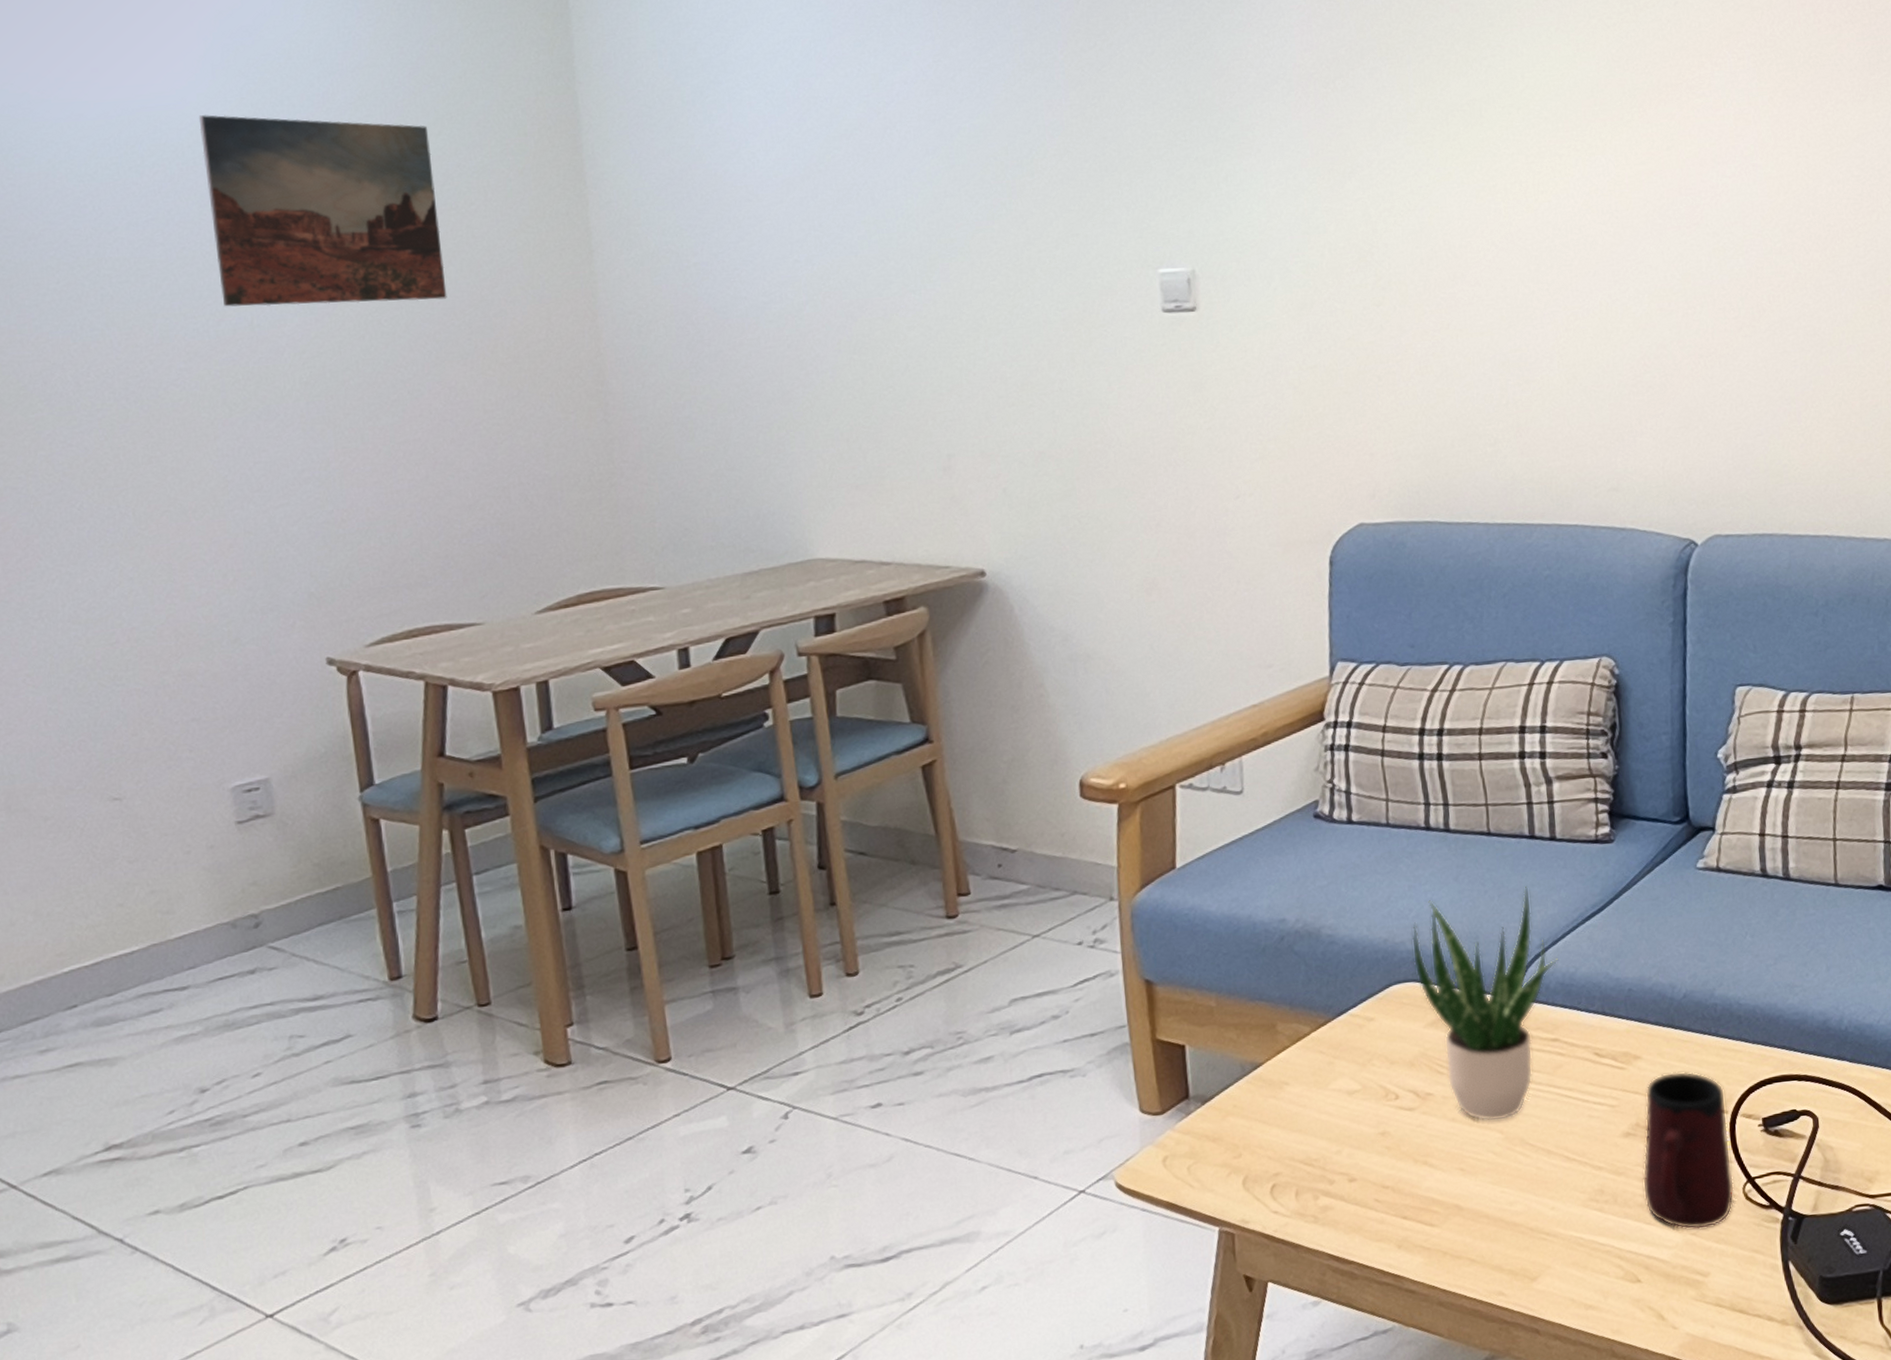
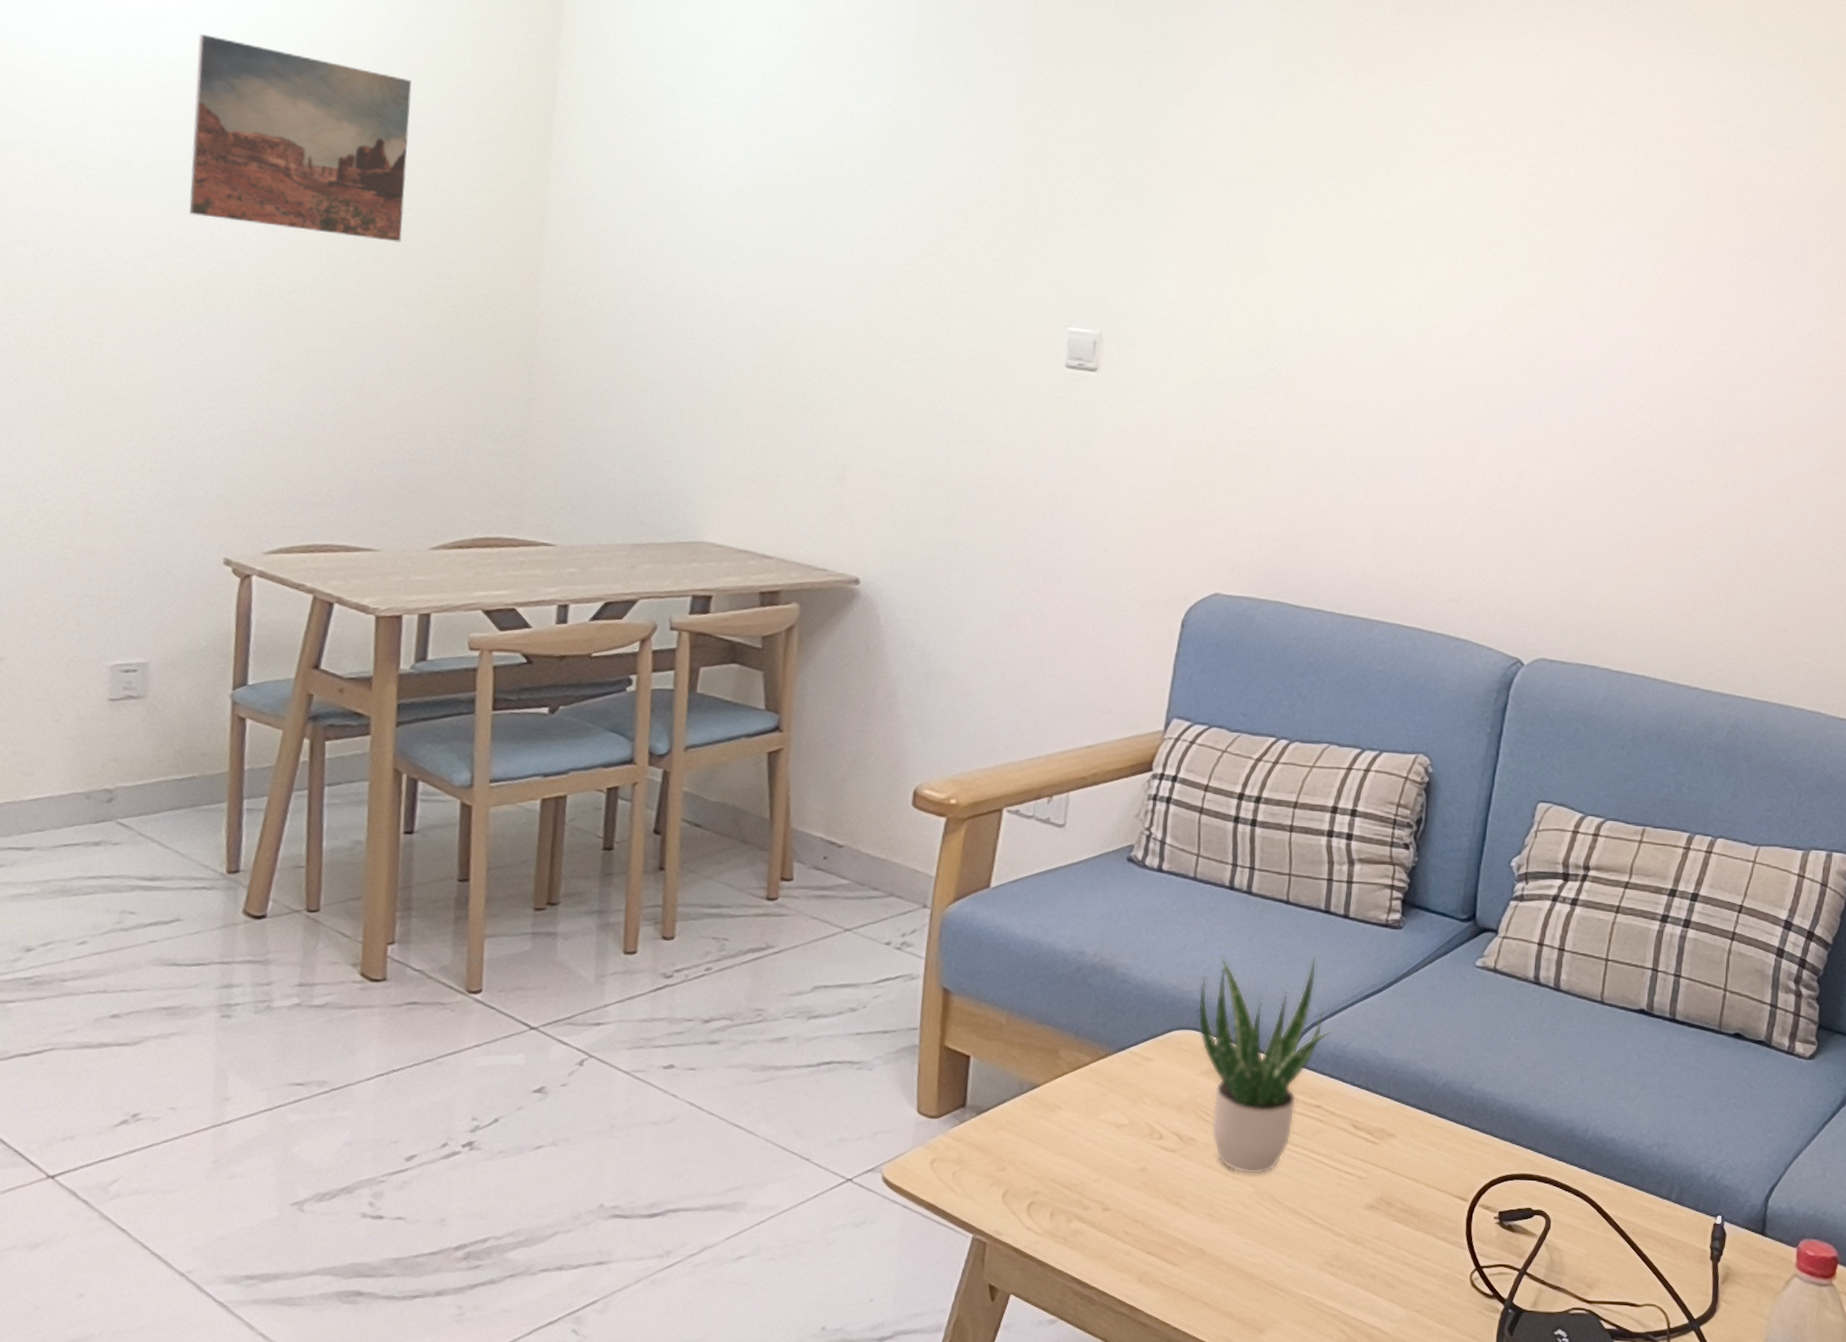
mug: present [1642,1071,1735,1230] -> none [1376,1154,1468,1308]

